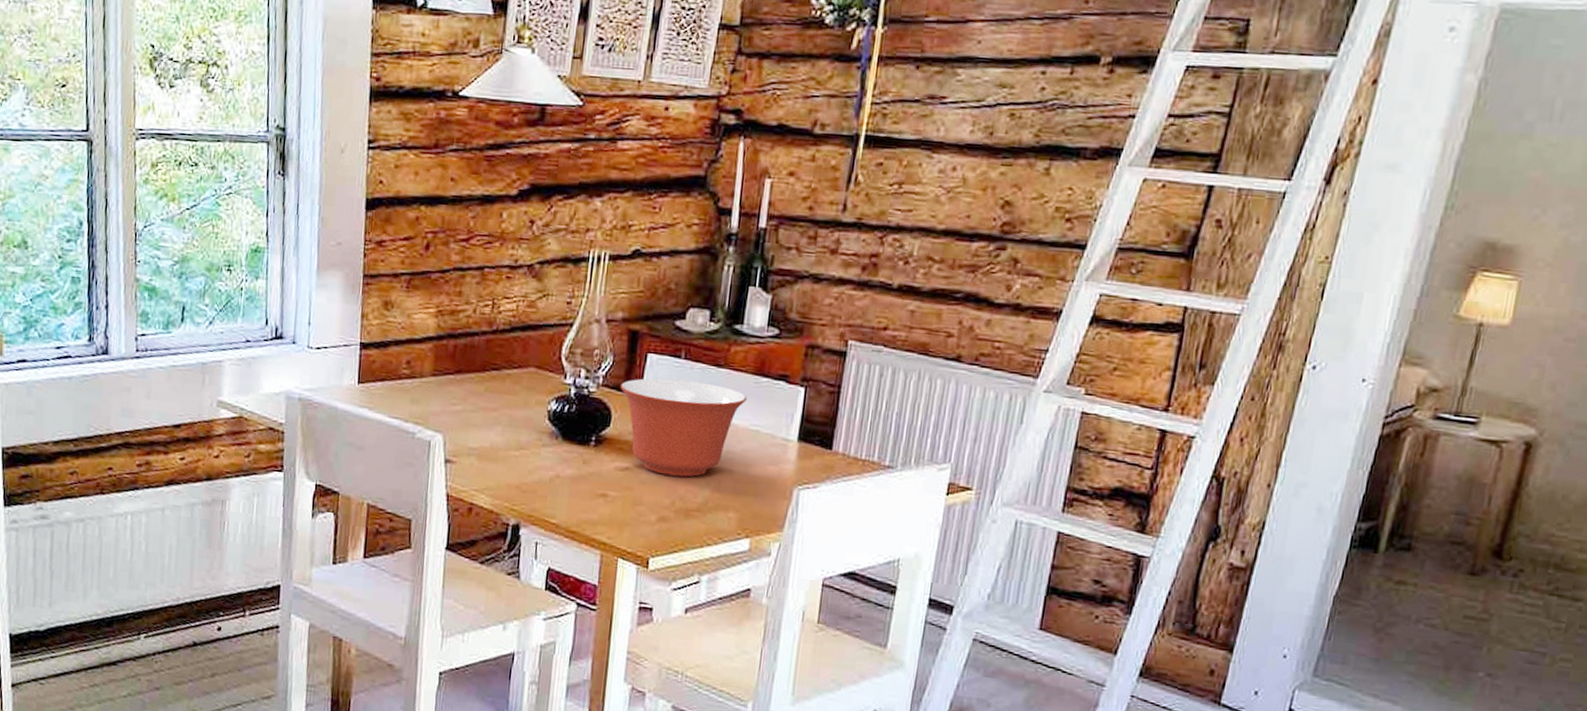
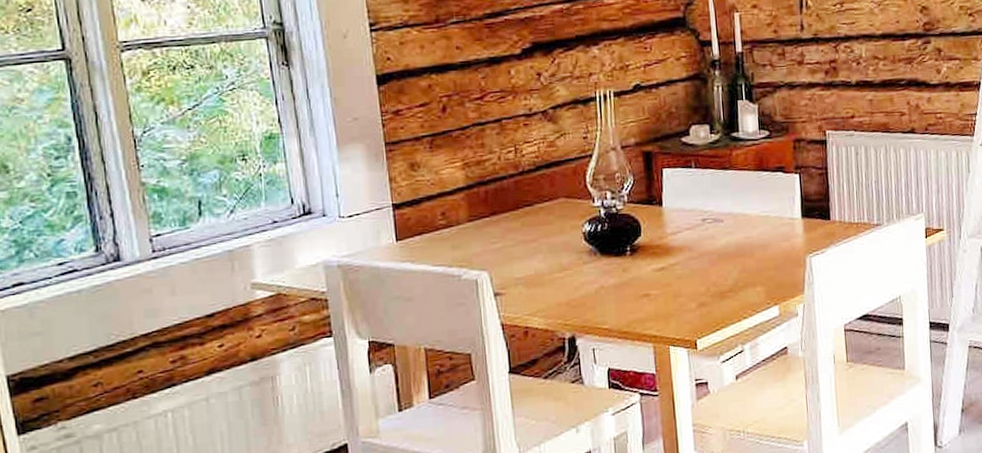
mixing bowl: present [620,378,748,477] -> none [643,184,754,268]

